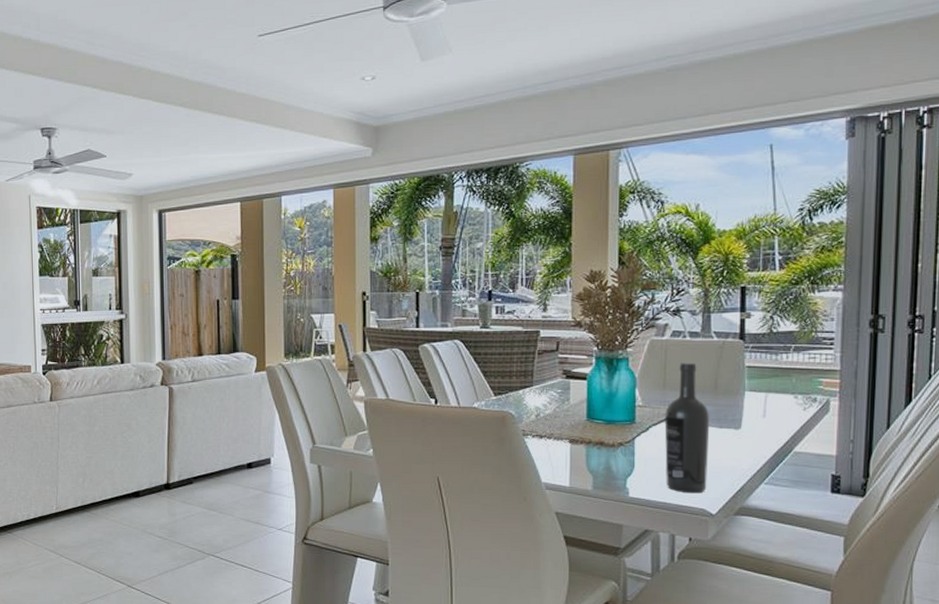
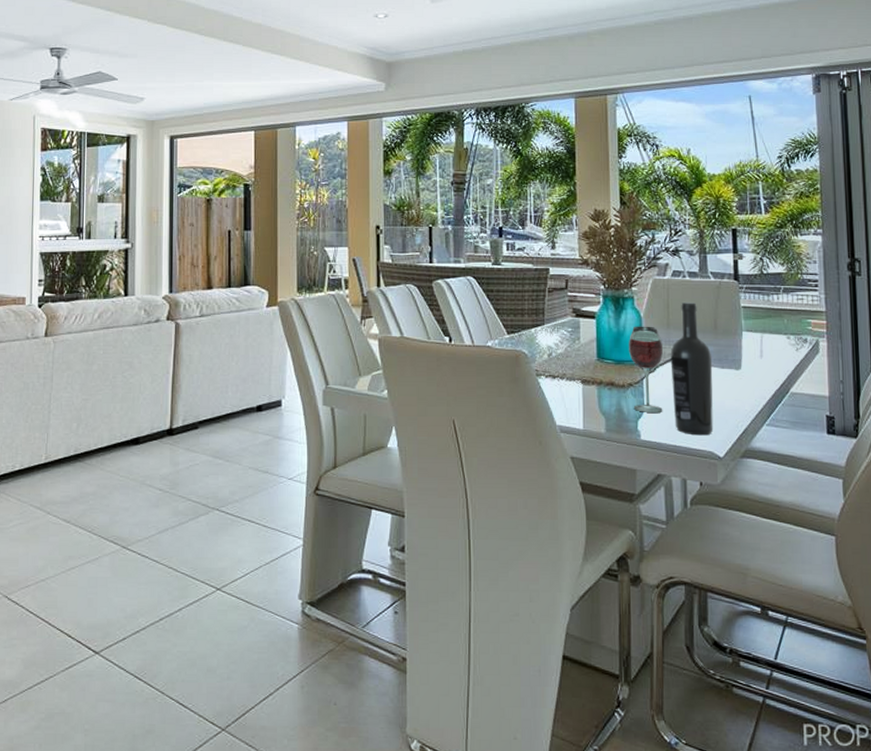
wineglass: none [621,386,658,471] -> present [629,326,664,413]

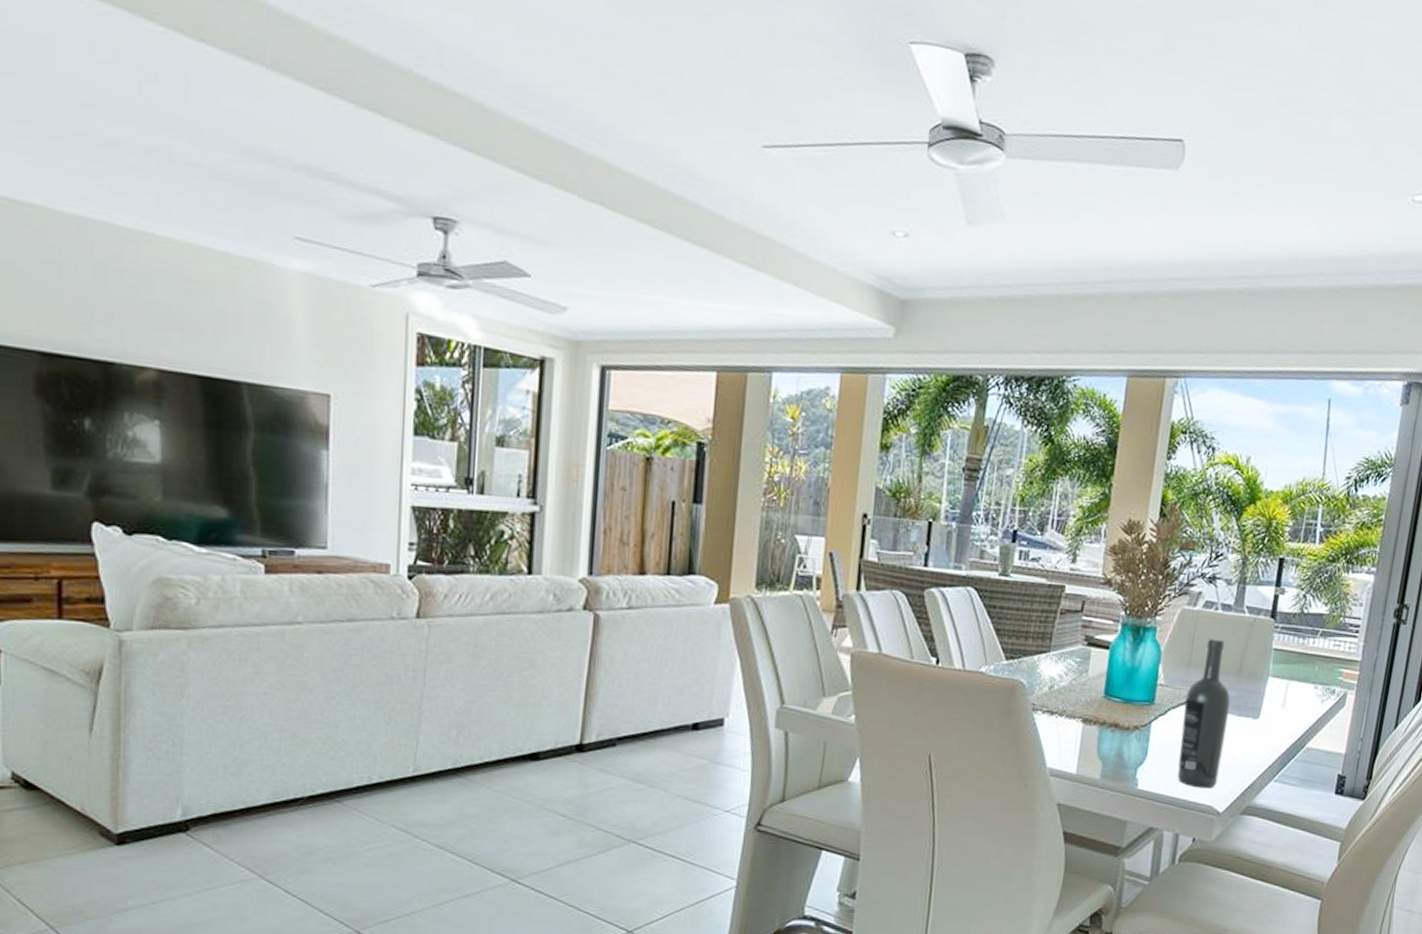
wineglass: present [629,326,664,413] -> none [1135,661,1180,761]

